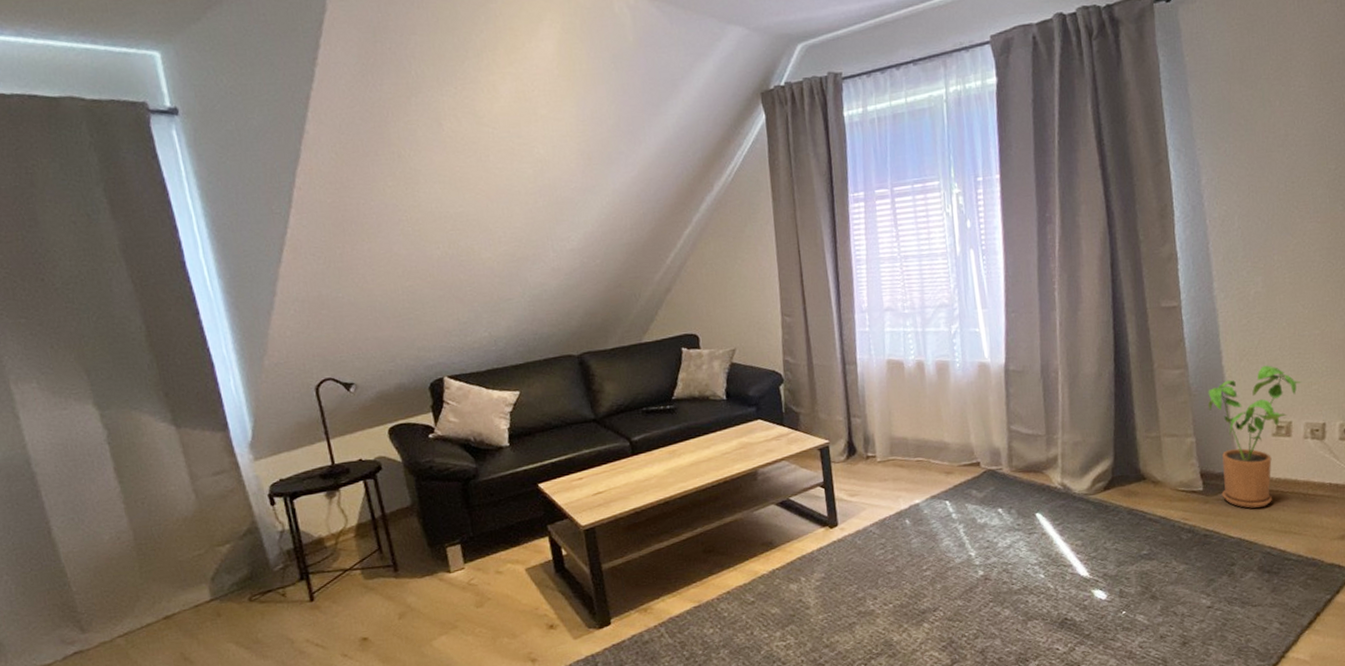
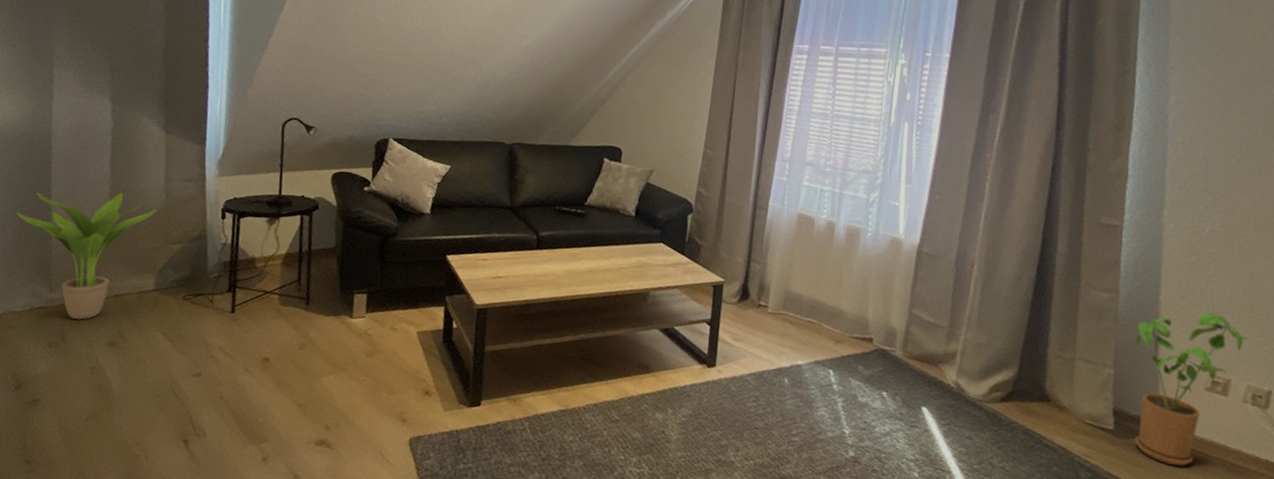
potted plant: none [12,504,190,655] -> present [16,192,157,320]

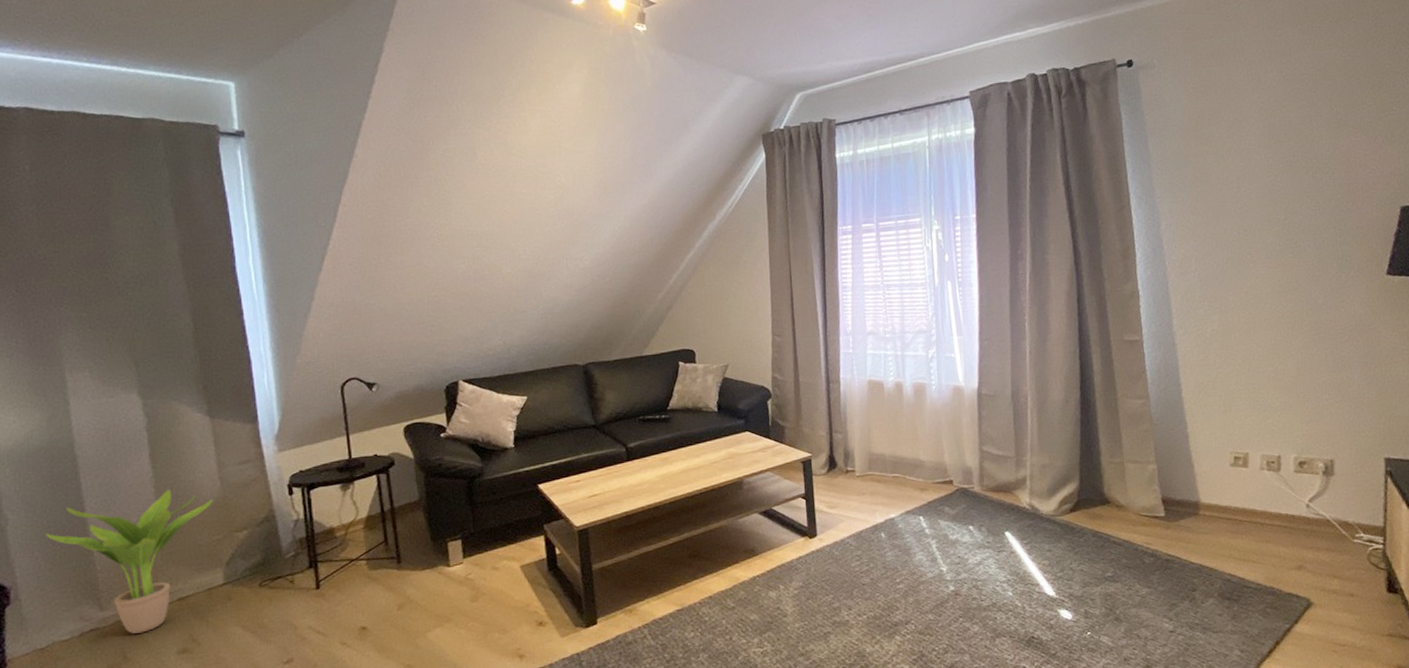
house plant: present [1134,311,1251,466] -> none [1168,398,1258,536]

